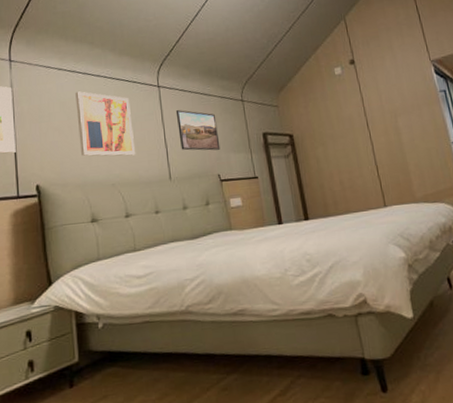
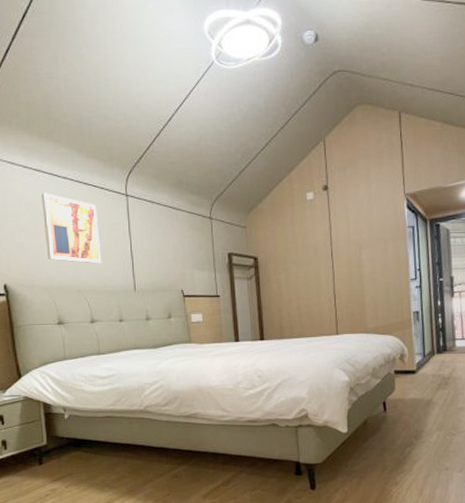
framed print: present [175,110,221,151] -> none [143,222,185,266]

